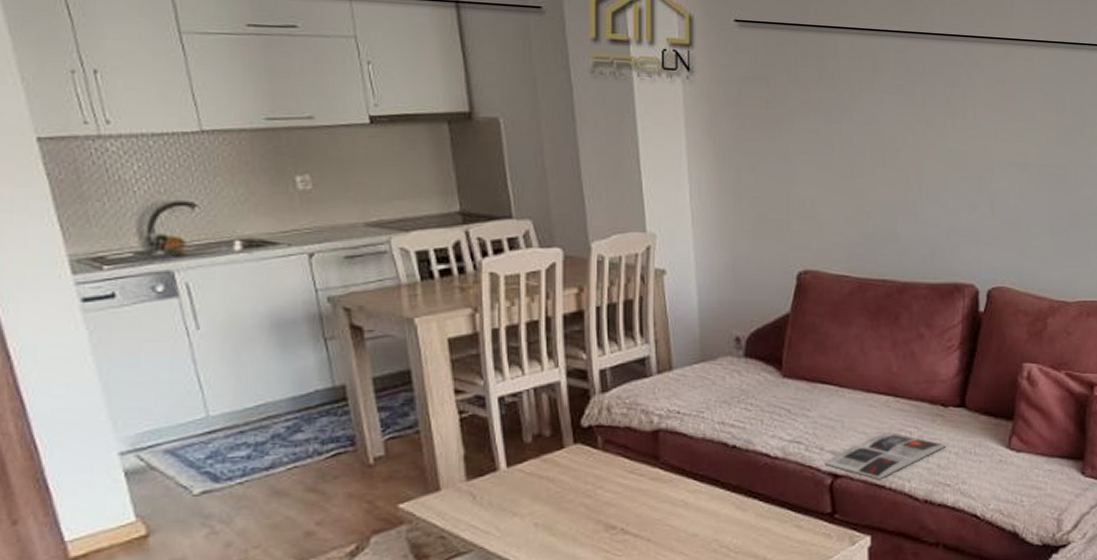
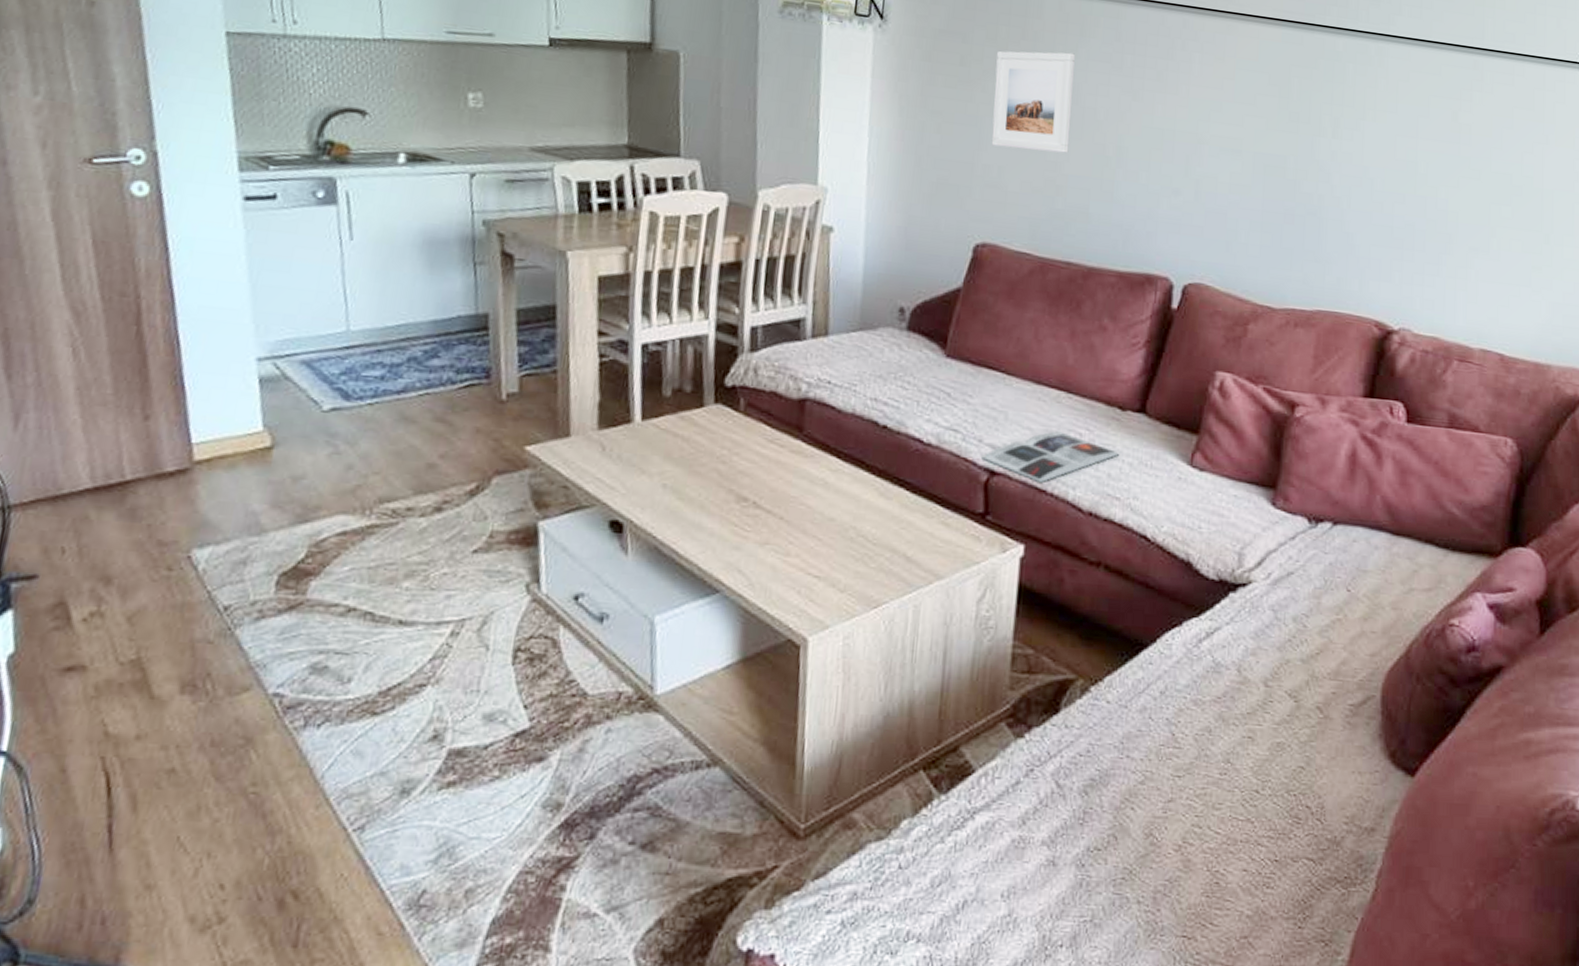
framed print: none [798,88,874,181] -> present [991,50,1075,153]

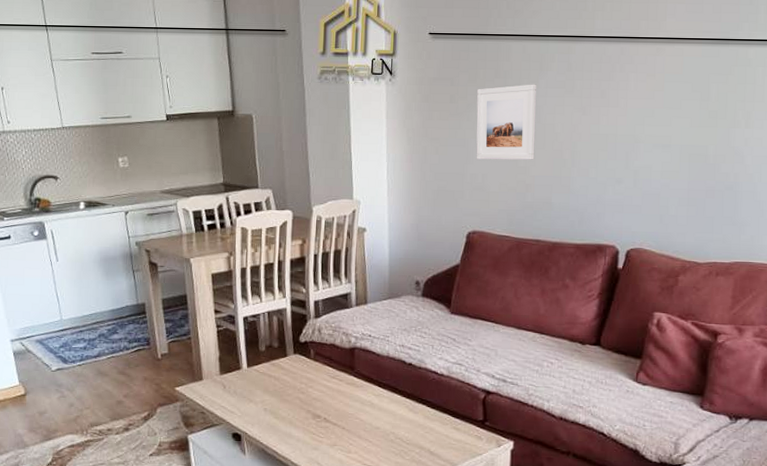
magazine: present [981,431,1119,482] -> none [480,361,581,398]

